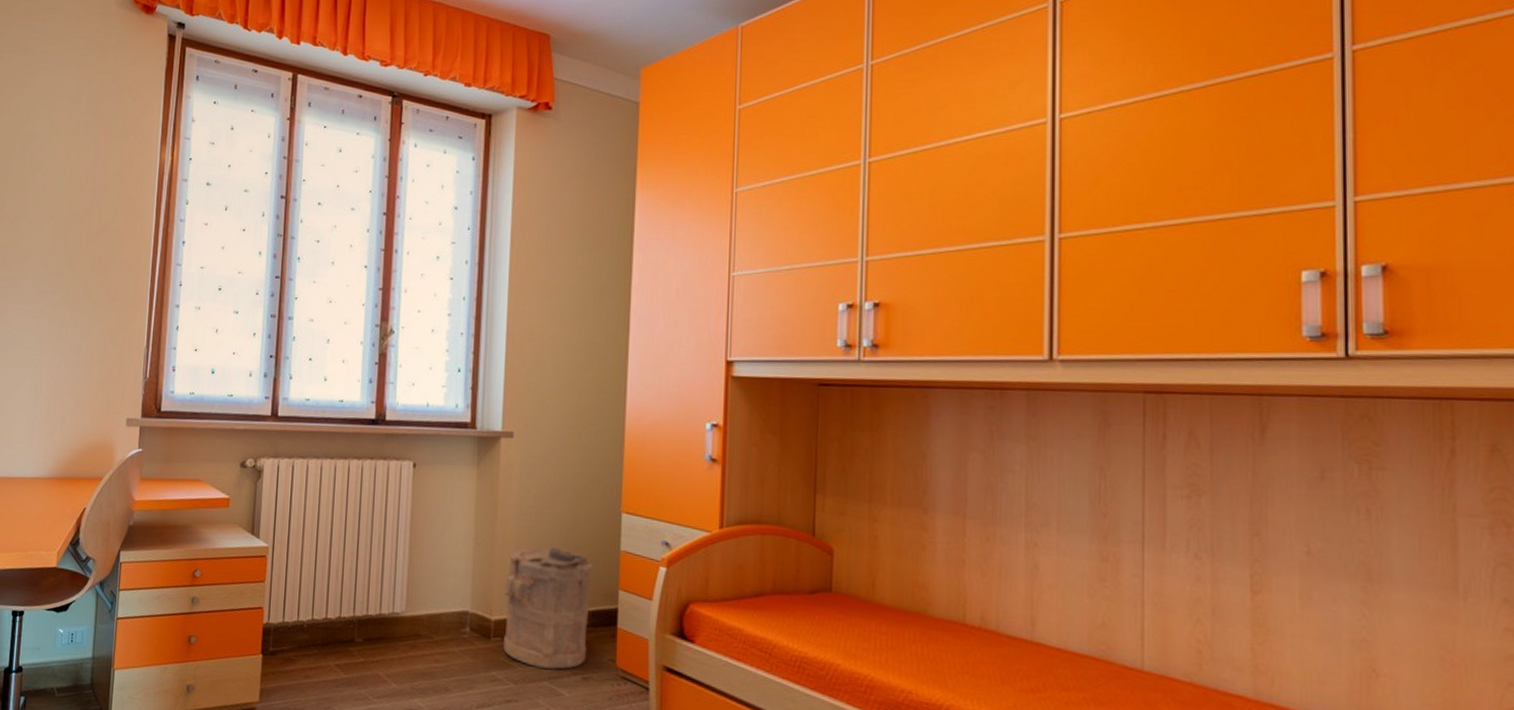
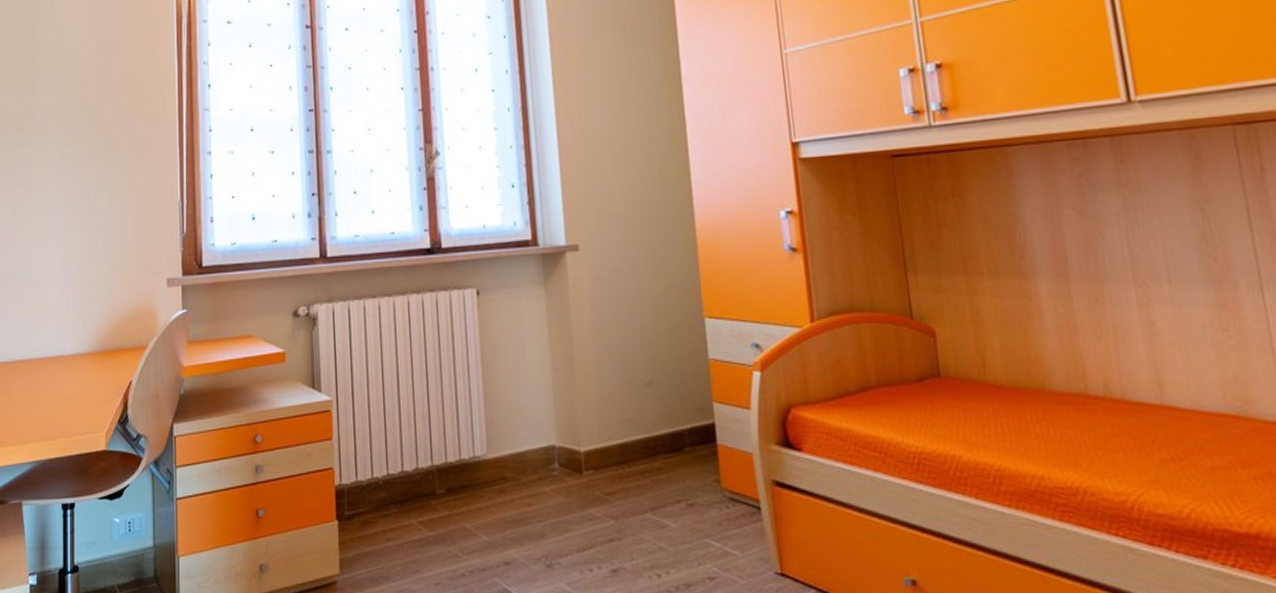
laundry hamper: present [503,546,595,670] -> none [589,362,689,499]

